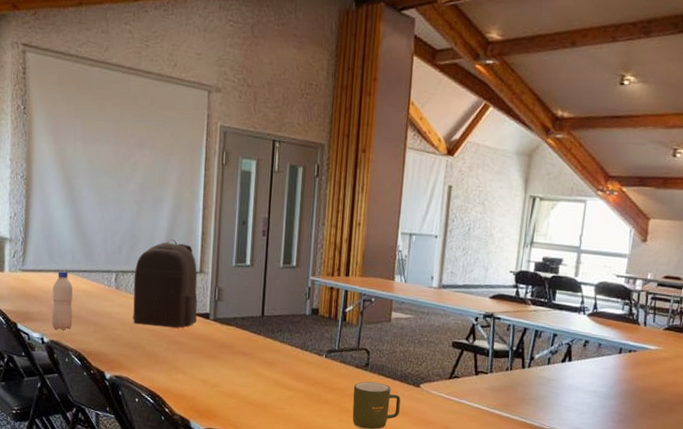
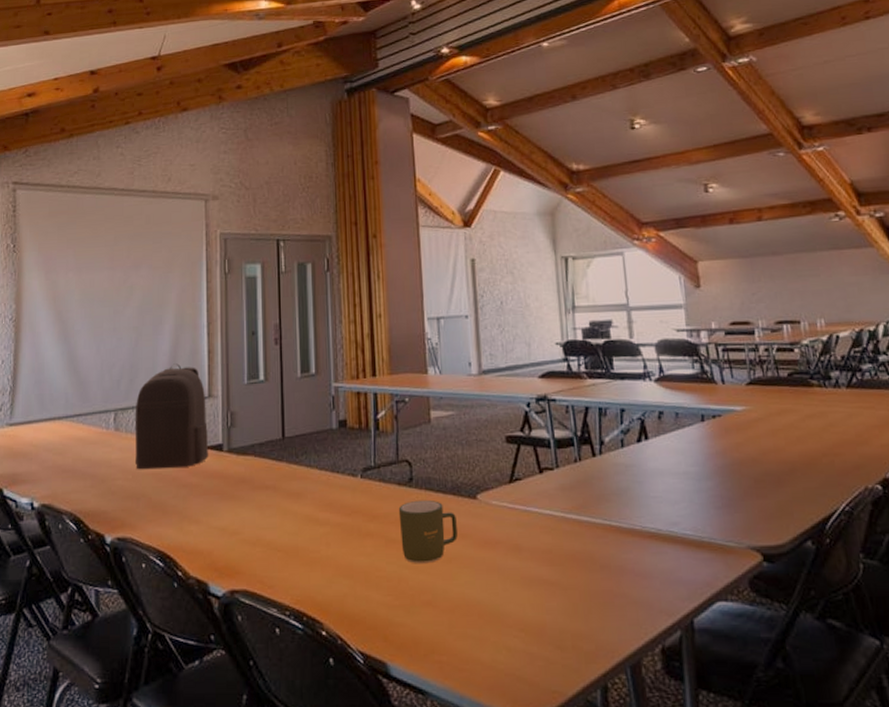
water bottle: present [52,270,73,330] -> none [43,418,67,491]

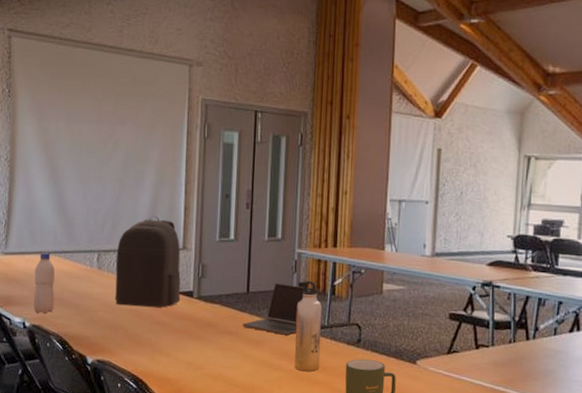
water bottle: none [43,418,67,491] -> present [33,252,55,314]
laptop computer: none [280,423,361,483] -> present [242,282,319,336]
water bottle: none [338,416,370,523] -> present [294,280,322,372]

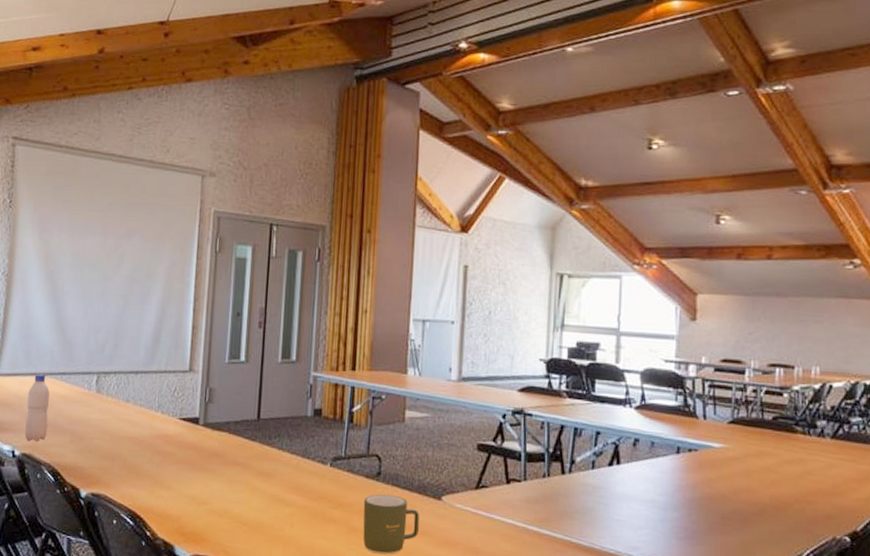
backpack: present [114,216,181,308] -> none [113,335,187,436]
laptop computer: present [242,282,319,336] -> none [251,408,336,467]
water bottle: present [294,280,322,372] -> none [308,406,339,509]

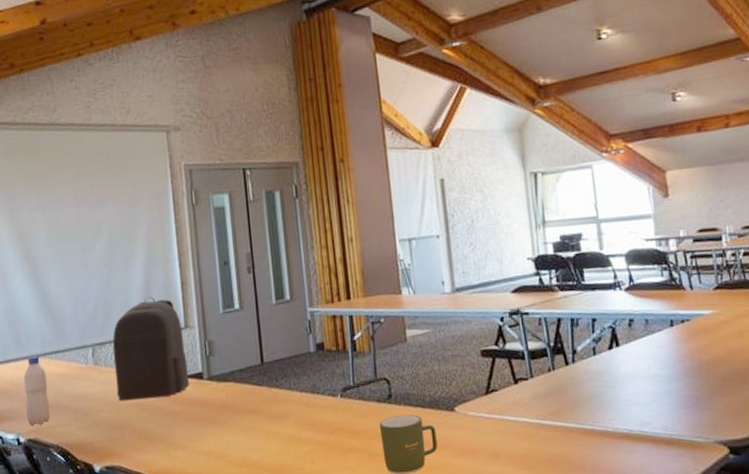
backpack: none [113,335,187,436] -> present [112,297,190,402]

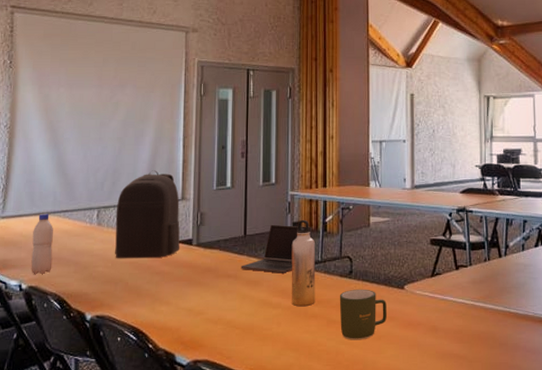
laptop computer: none [261,347,339,404] -> present [240,224,312,273]
water bottle: none [317,339,352,441] -> present [291,219,316,307]

